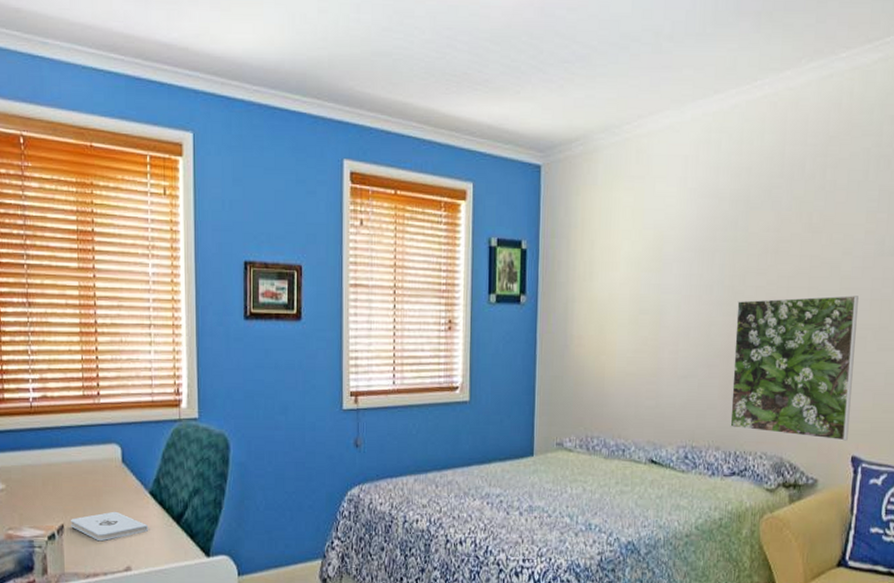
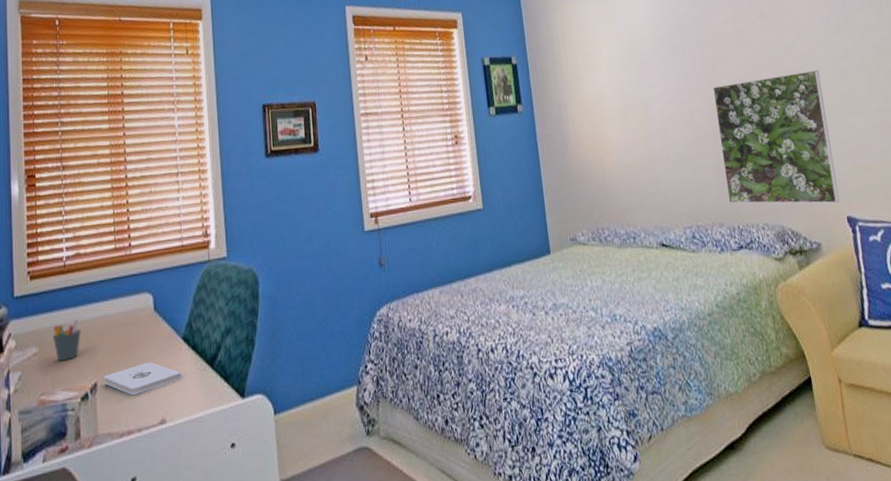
pen holder: none [19,461,48,499] -> present [52,319,81,361]

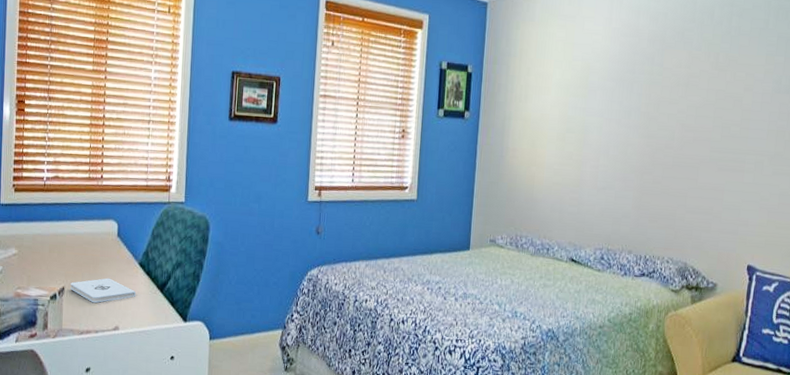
pen holder: present [52,319,81,361] -> none [30,231,55,264]
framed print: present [713,70,840,204] -> none [642,125,757,252]

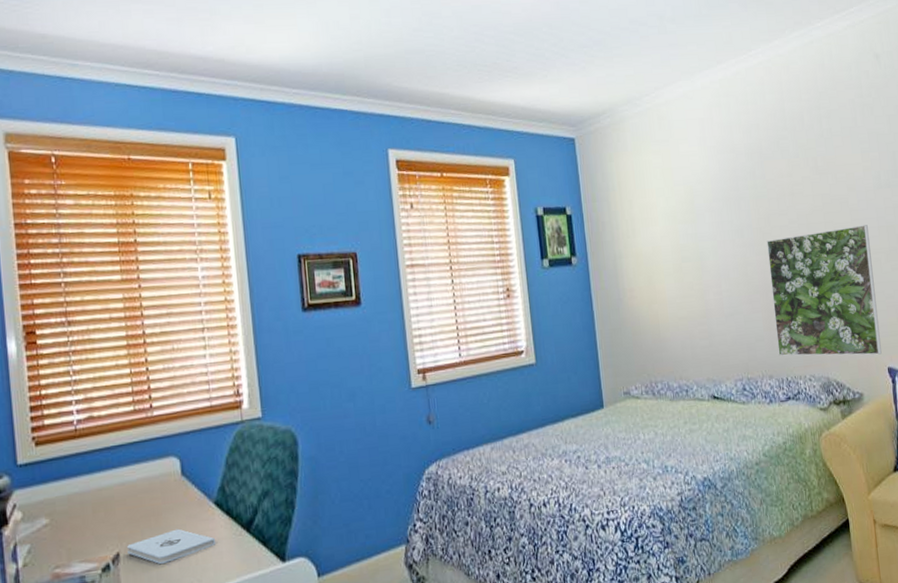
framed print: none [642,125,757,252] -> present [766,225,882,356]

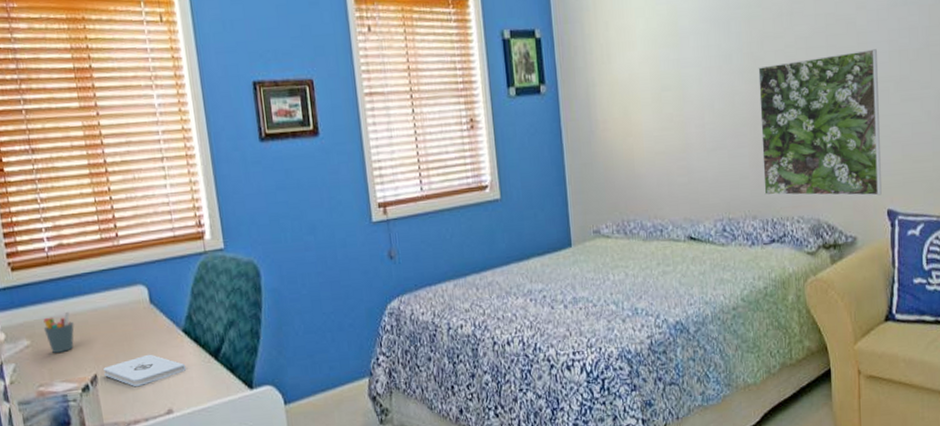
pen holder: none [65,486,99,531] -> present [43,311,75,353]

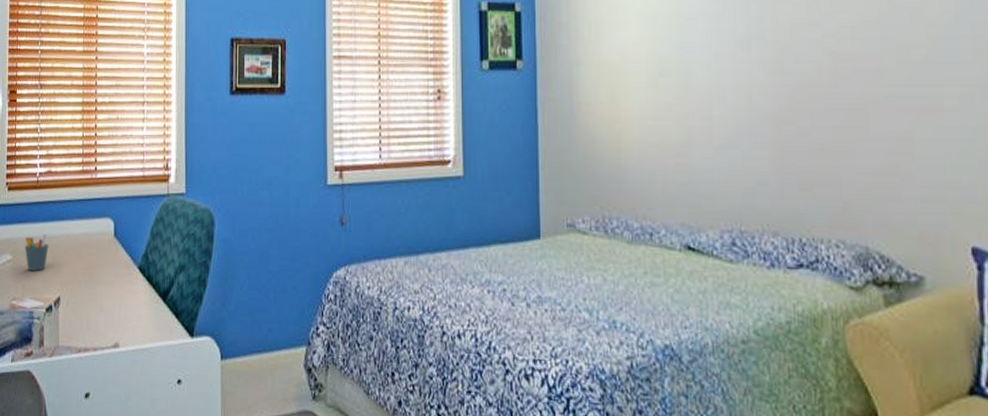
notepad: present [102,354,186,387] -> none [65,285,136,316]
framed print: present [758,49,882,196] -> none [785,45,963,227]

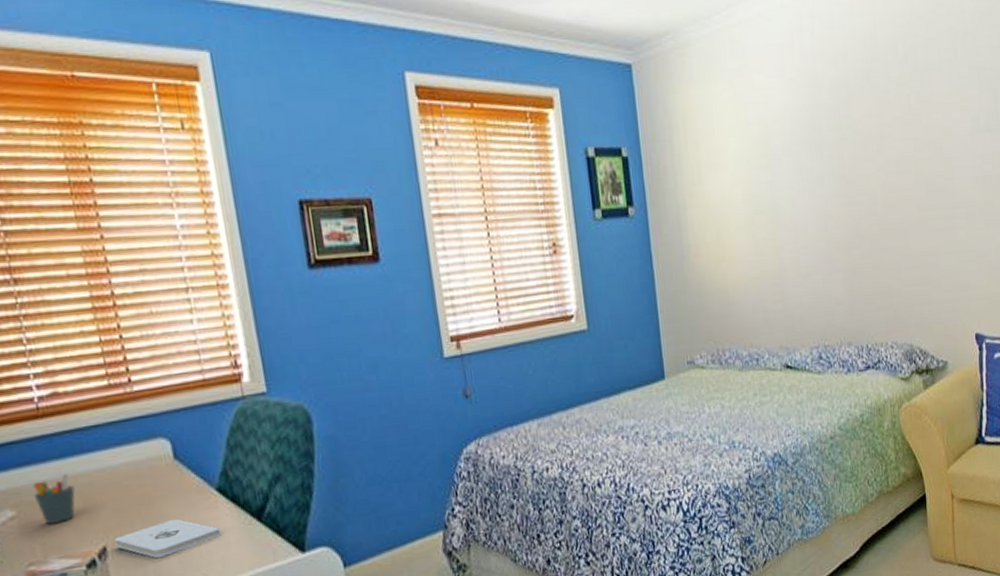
notepad: none [65,285,136,316] -> present [113,518,221,559]

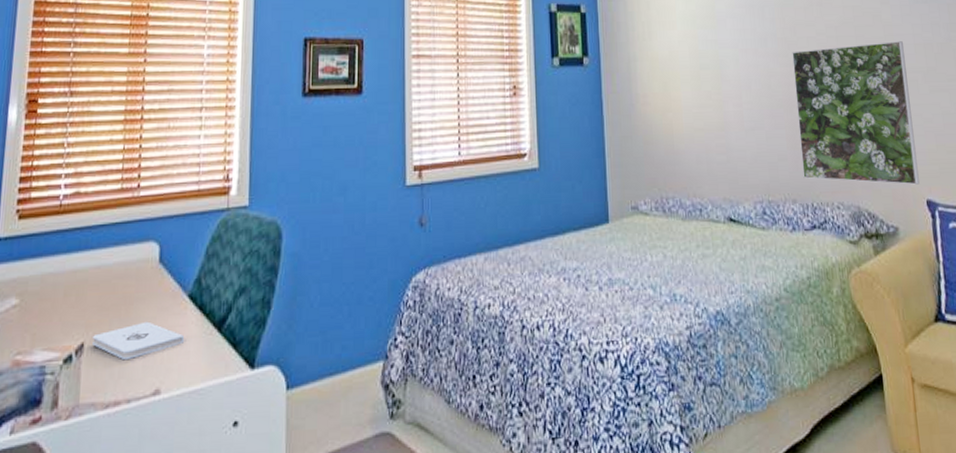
pen holder: present [33,473,76,524] -> none [37,267,72,315]
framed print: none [850,174,970,322] -> present [792,41,920,185]

